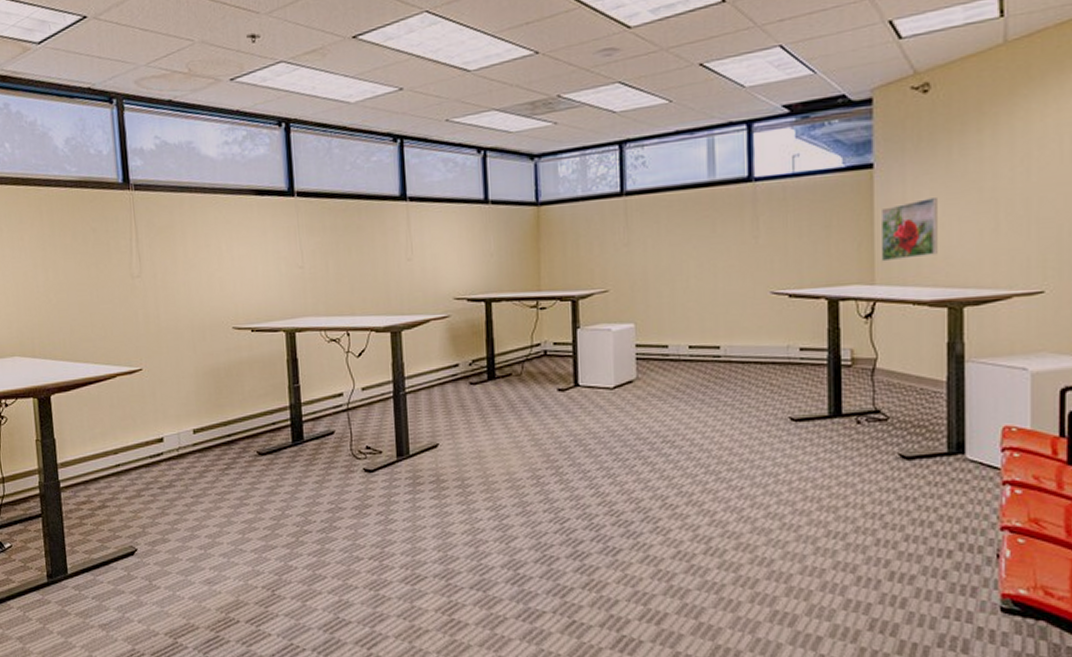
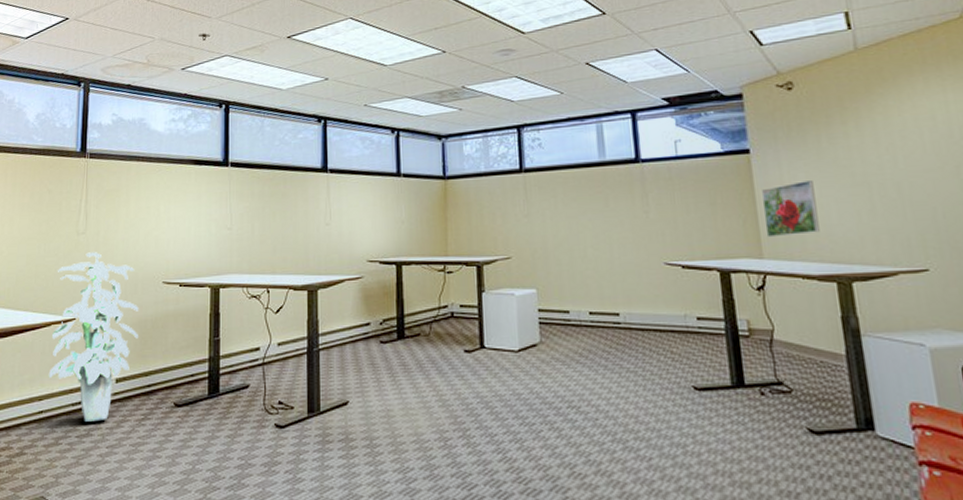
indoor plant: none [115,297,212,473] -> present [48,252,139,422]

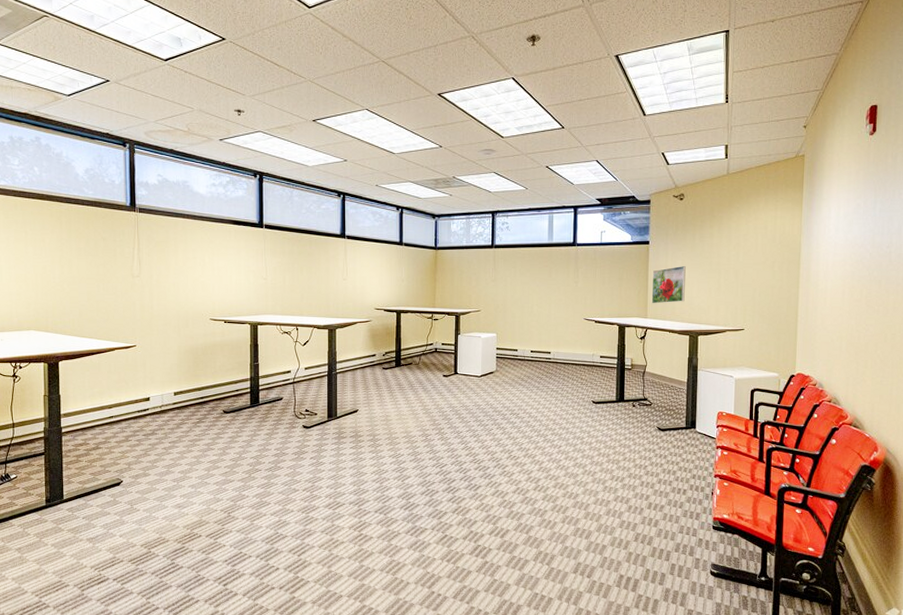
indoor plant: present [48,252,139,422] -> none [115,292,191,424]

